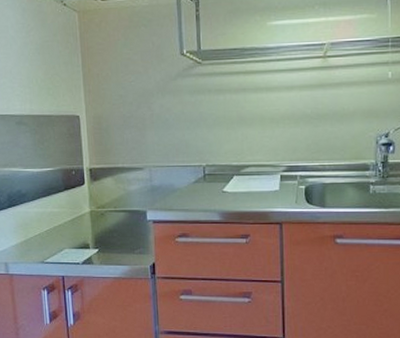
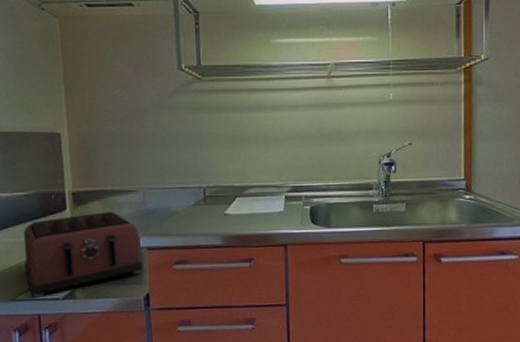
toaster: none [50,187,150,261] -> present [23,212,143,298]

